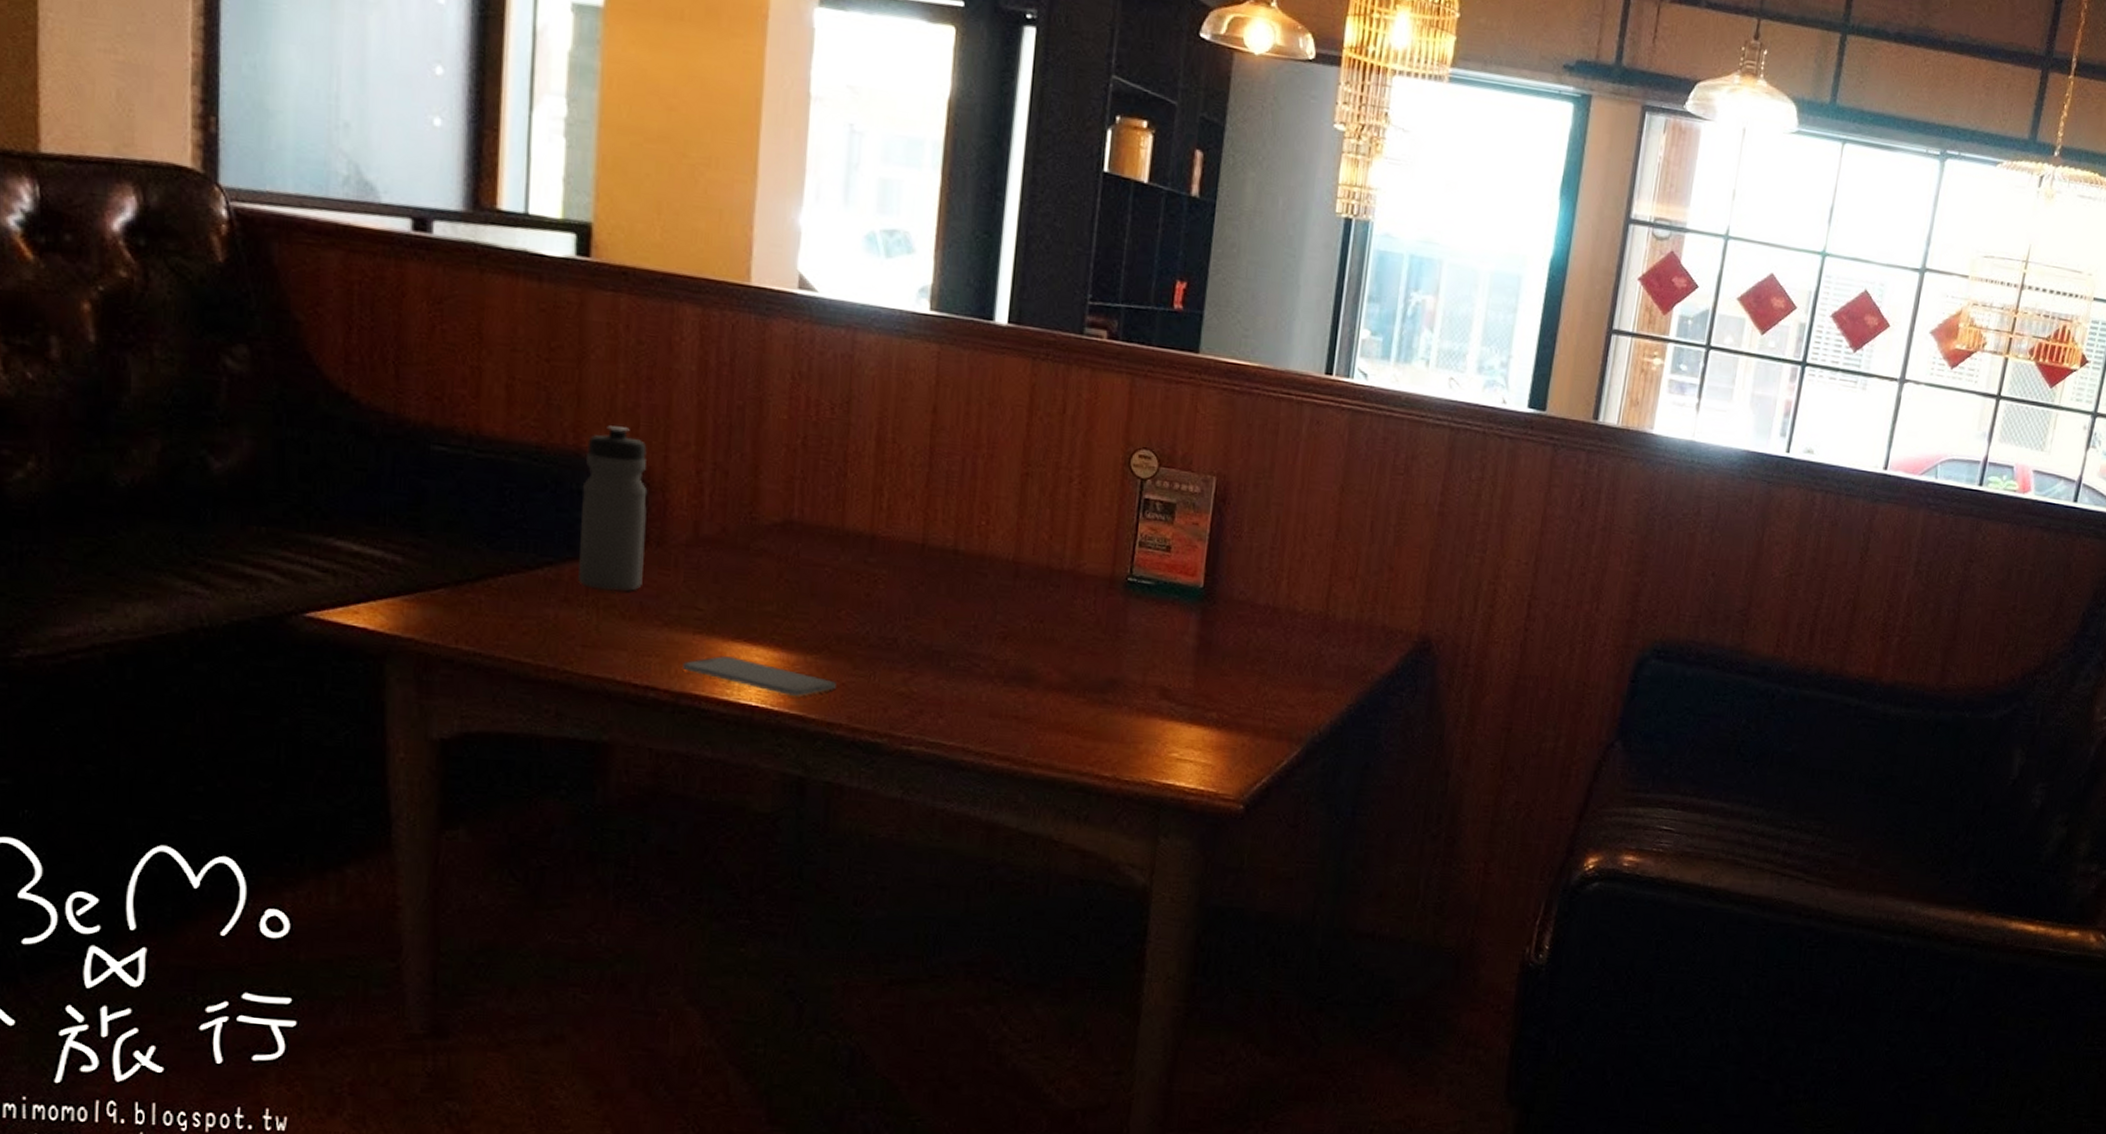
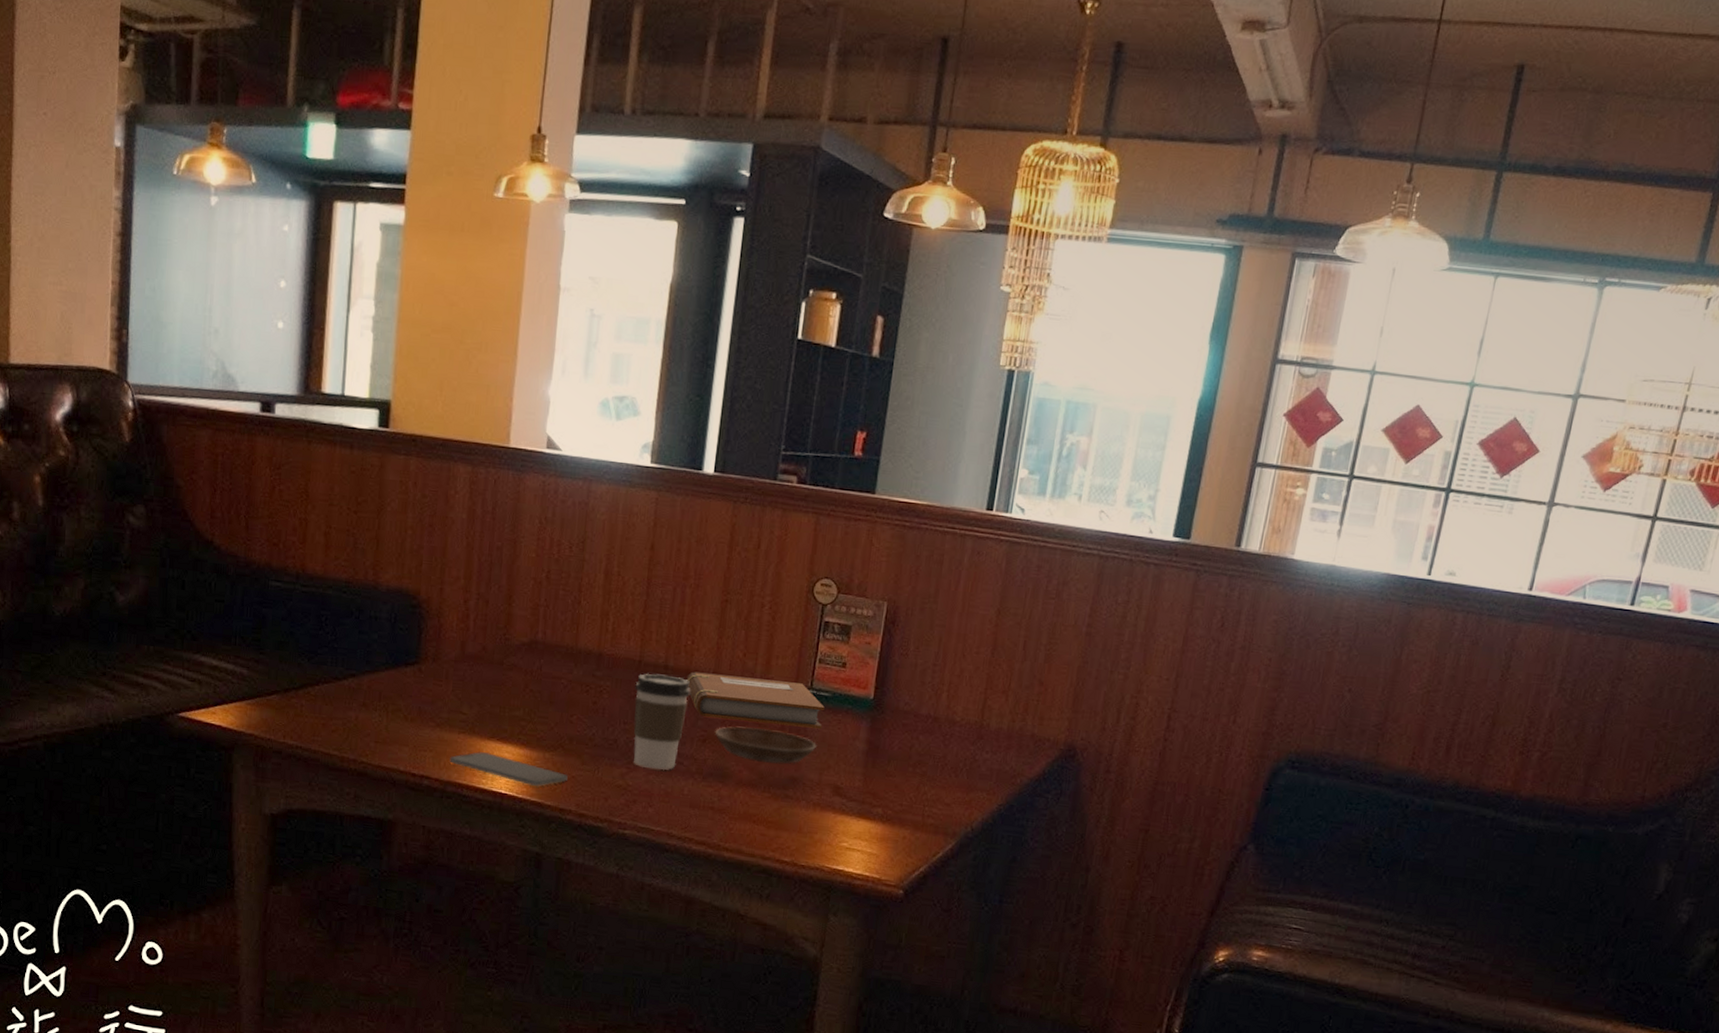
water bottle: present [578,425,648,592] -> none [374,563,427,699]
coffee cup: none [917,559,986,675] -> present [633,673,690,771]
notebook: none [981,557,1147,623] -> present [686,672,825,729]
saucer: none [1017,620,1139,664] -> present [715,726,816,765]

